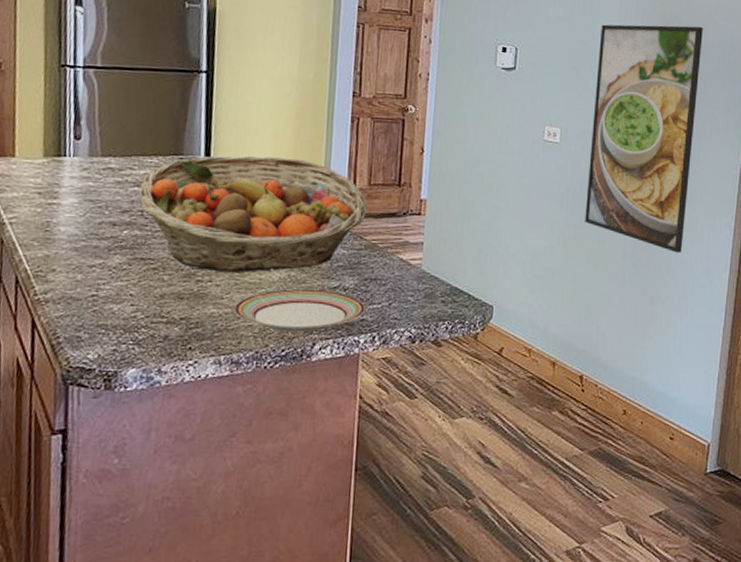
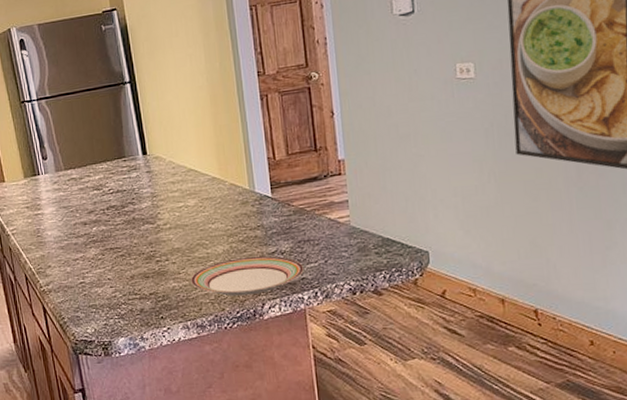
fruit basket: present [138,156,368,272] -> none [98,142,290,252]

